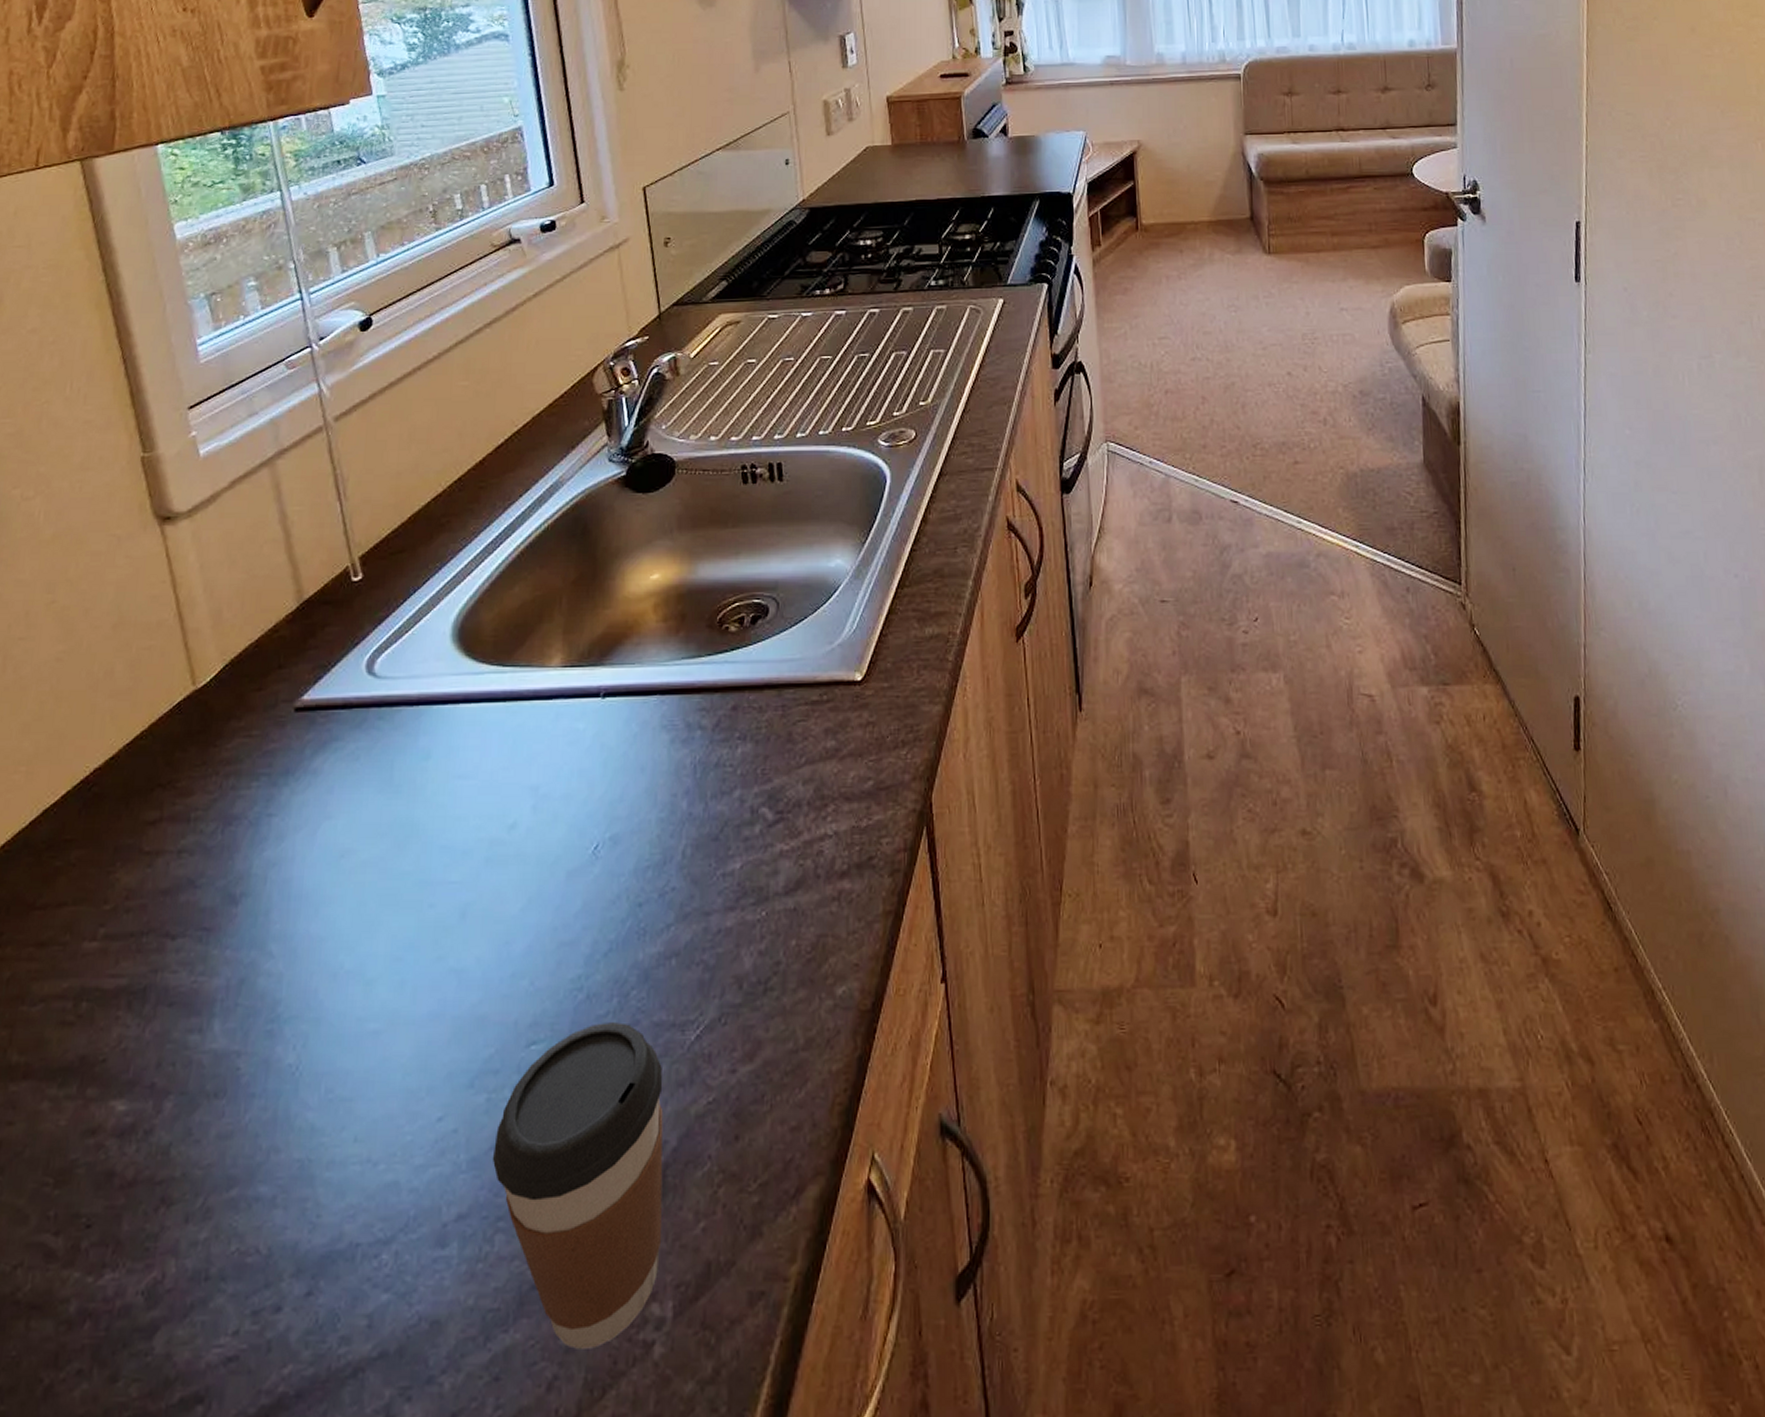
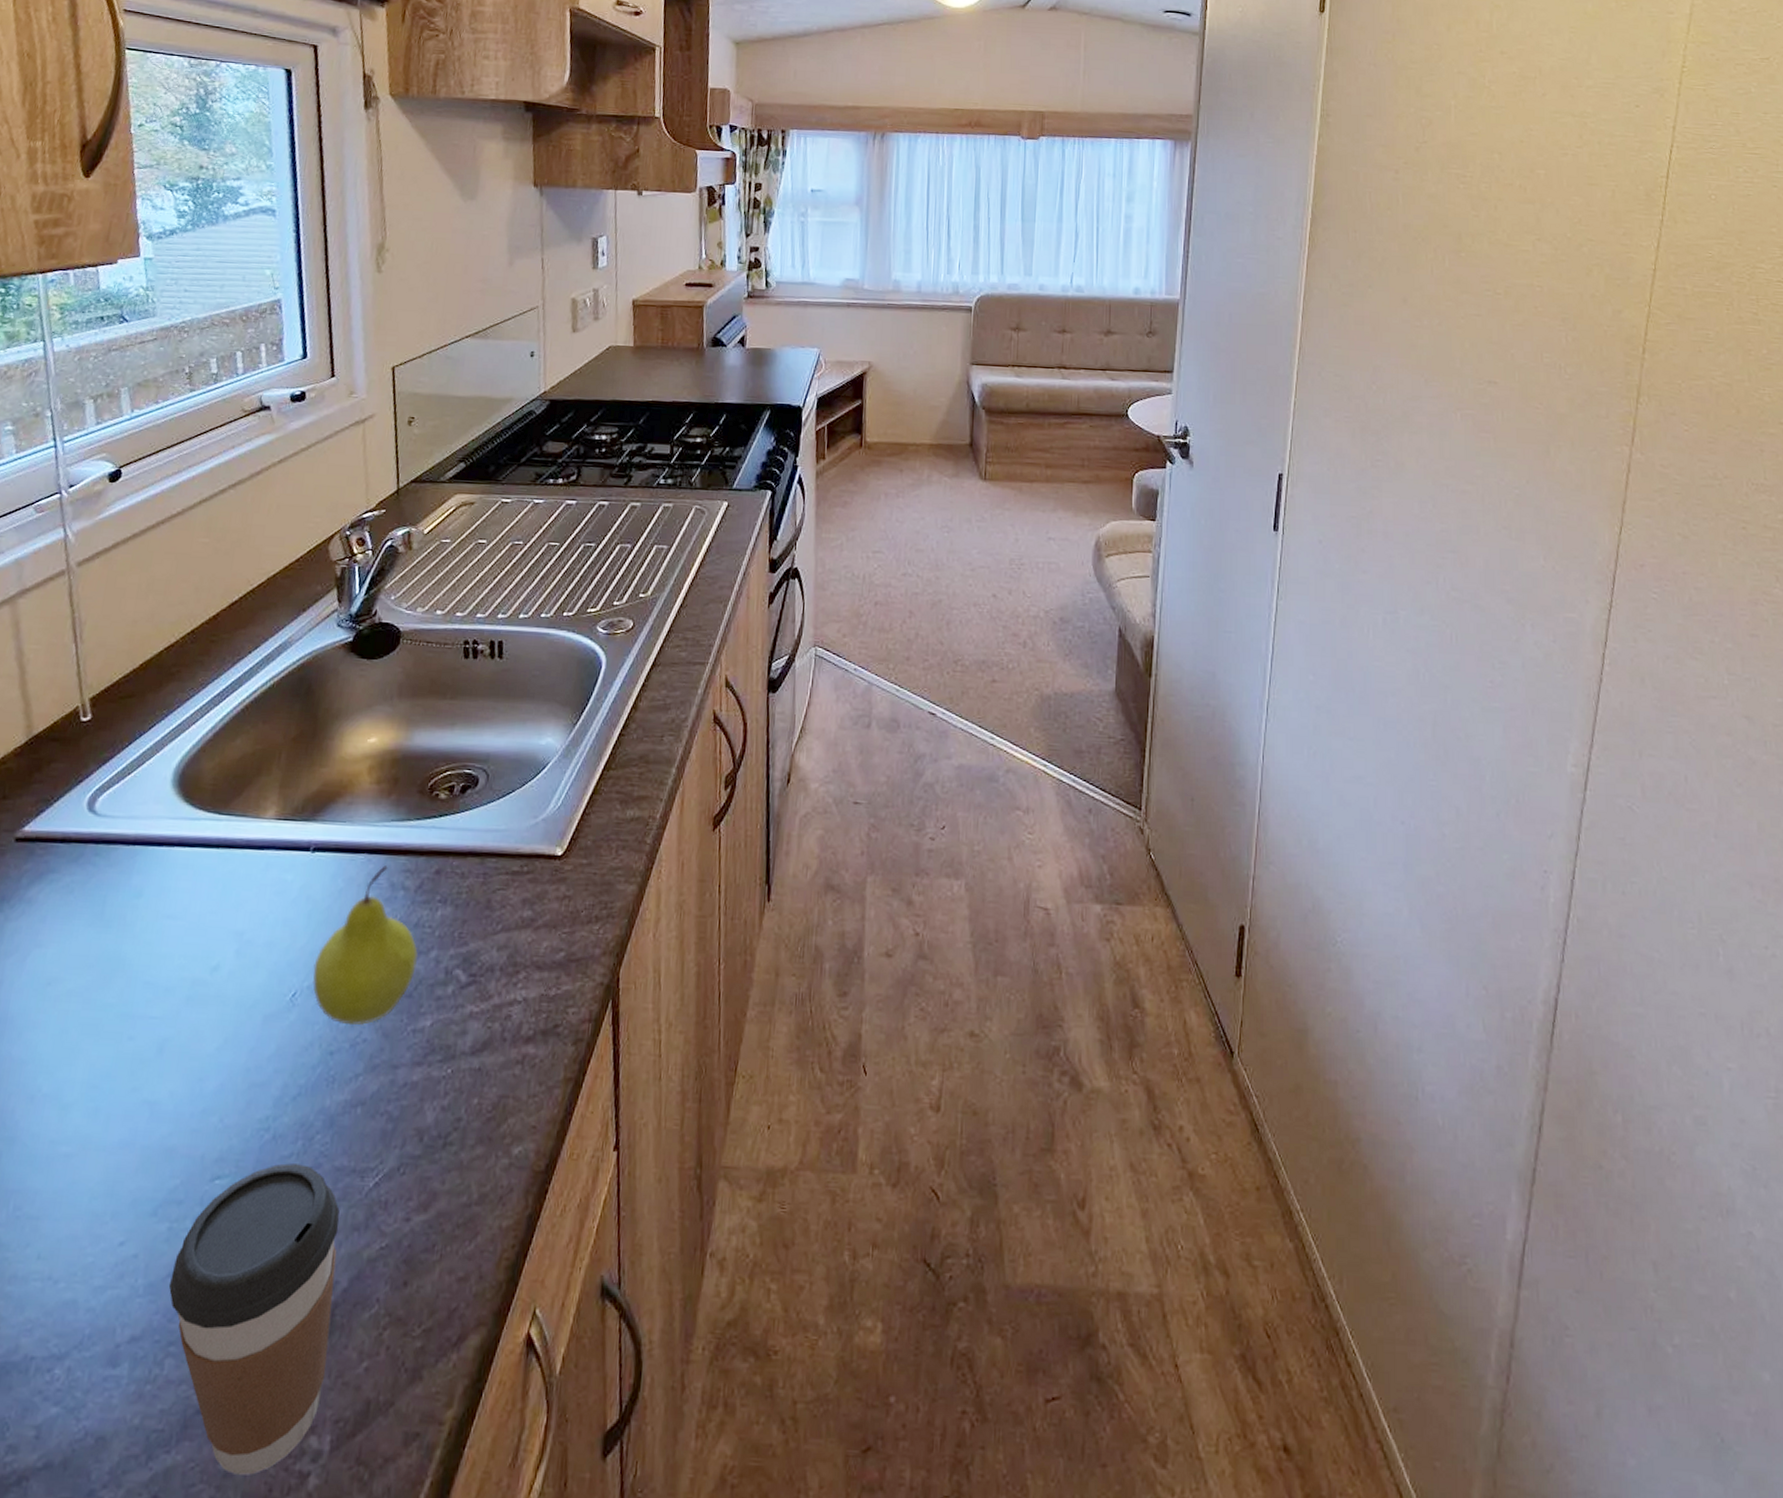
fruit: none [614,706,722,873] -> present [312,865,419,1025]

